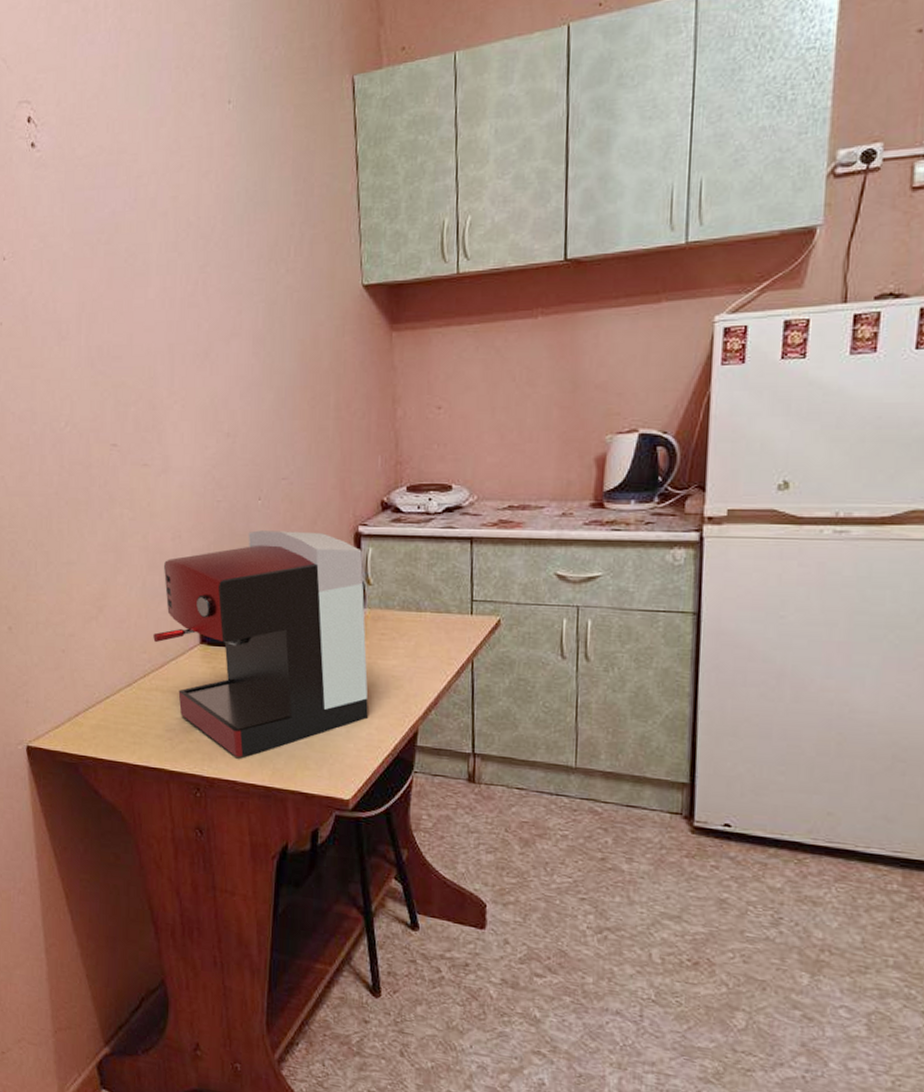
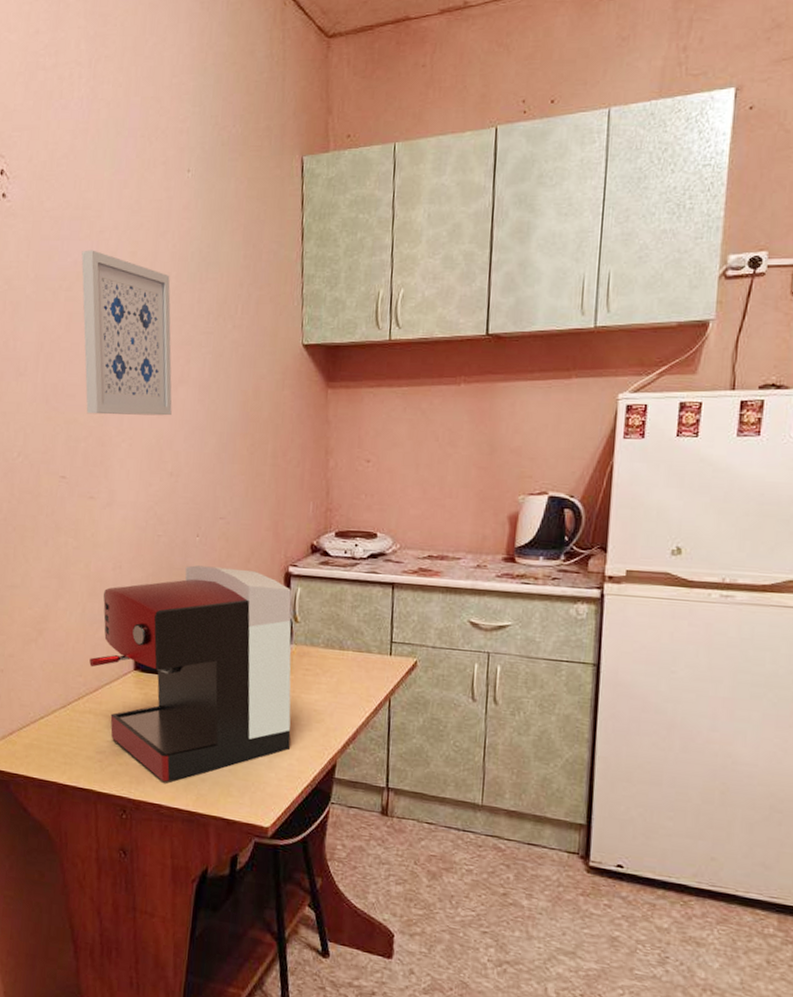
wall art: none [119,197,225,376] -> present [81,250,172,416]

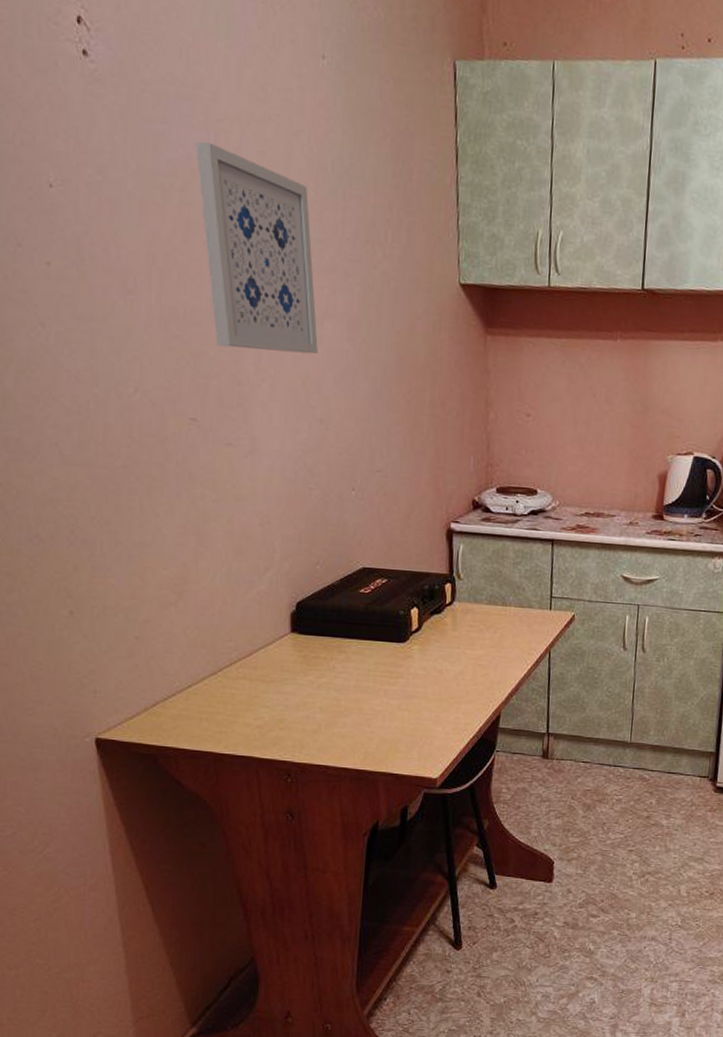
coffee maker: present [89,565,292,782] -> none [240,521,457,743]

